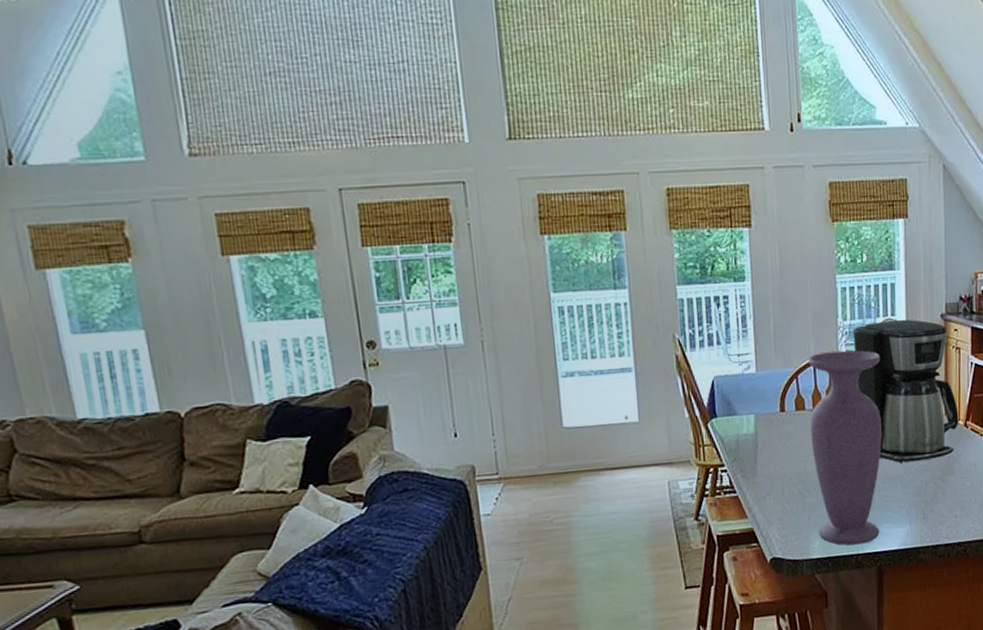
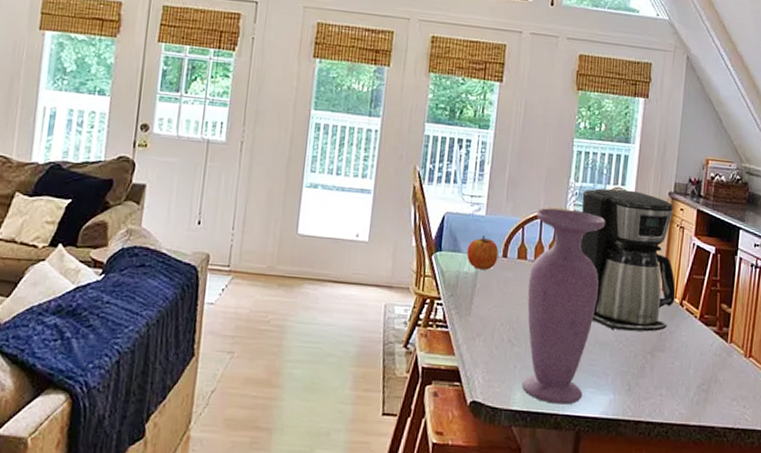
apple: none [743,393,776,429] -> present [467,235,499,270]

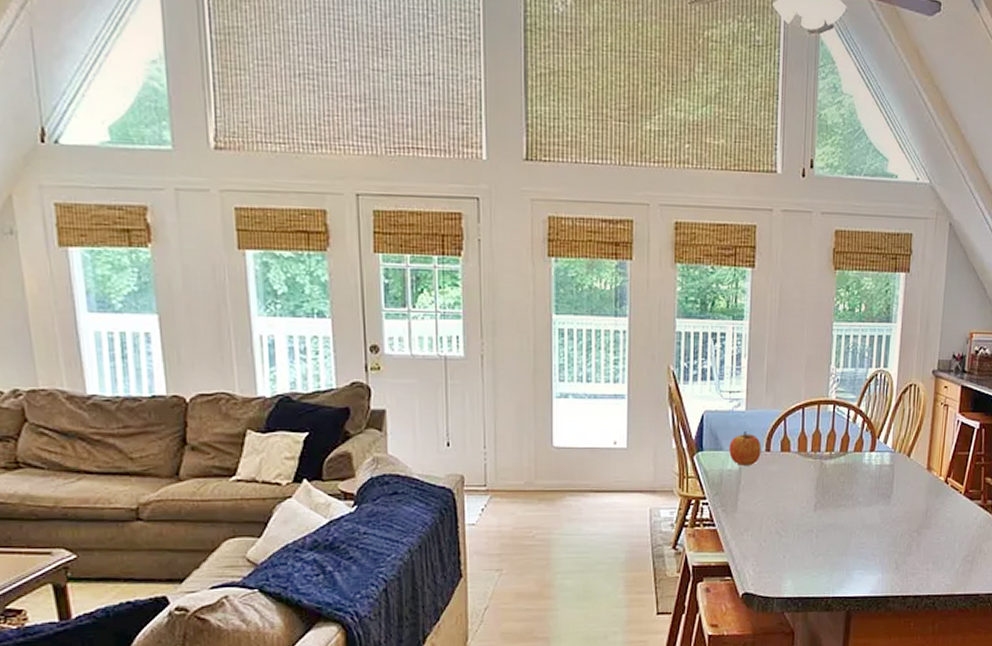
vase: present [522,208,606,405] -> none [792,397,869,588]
coffee maker: present [580,188,676,332] -> none [844,371,941,512]

